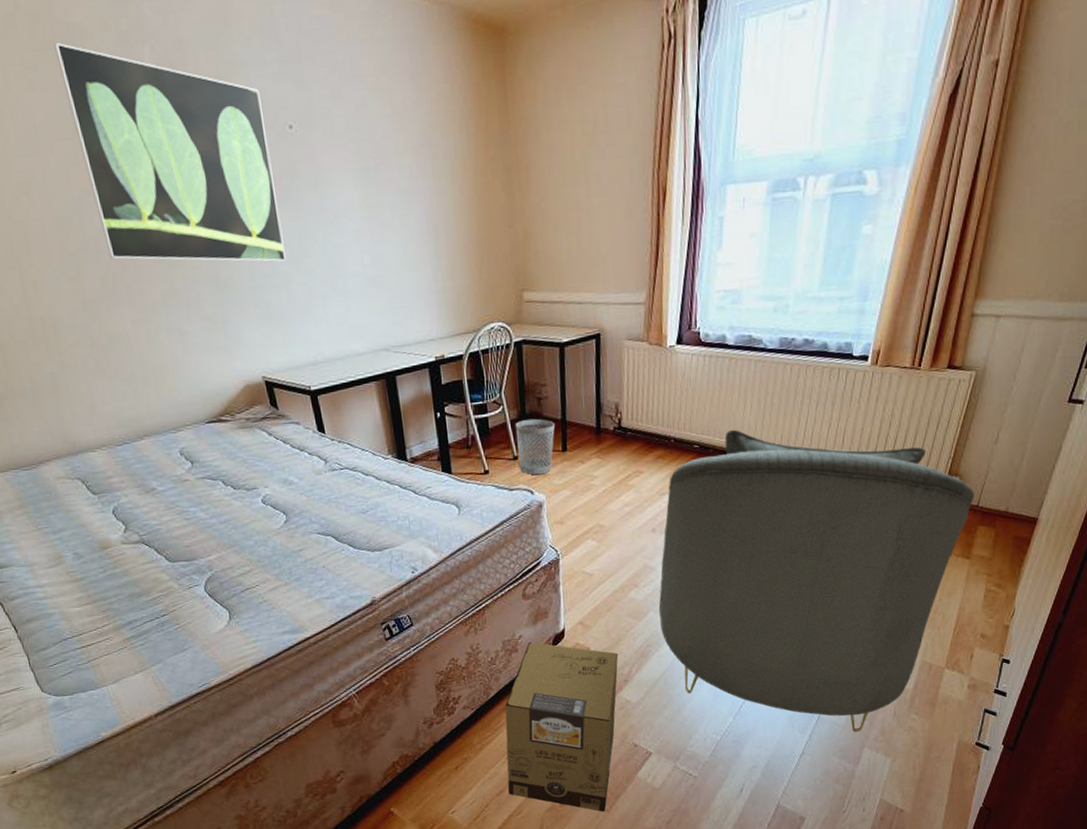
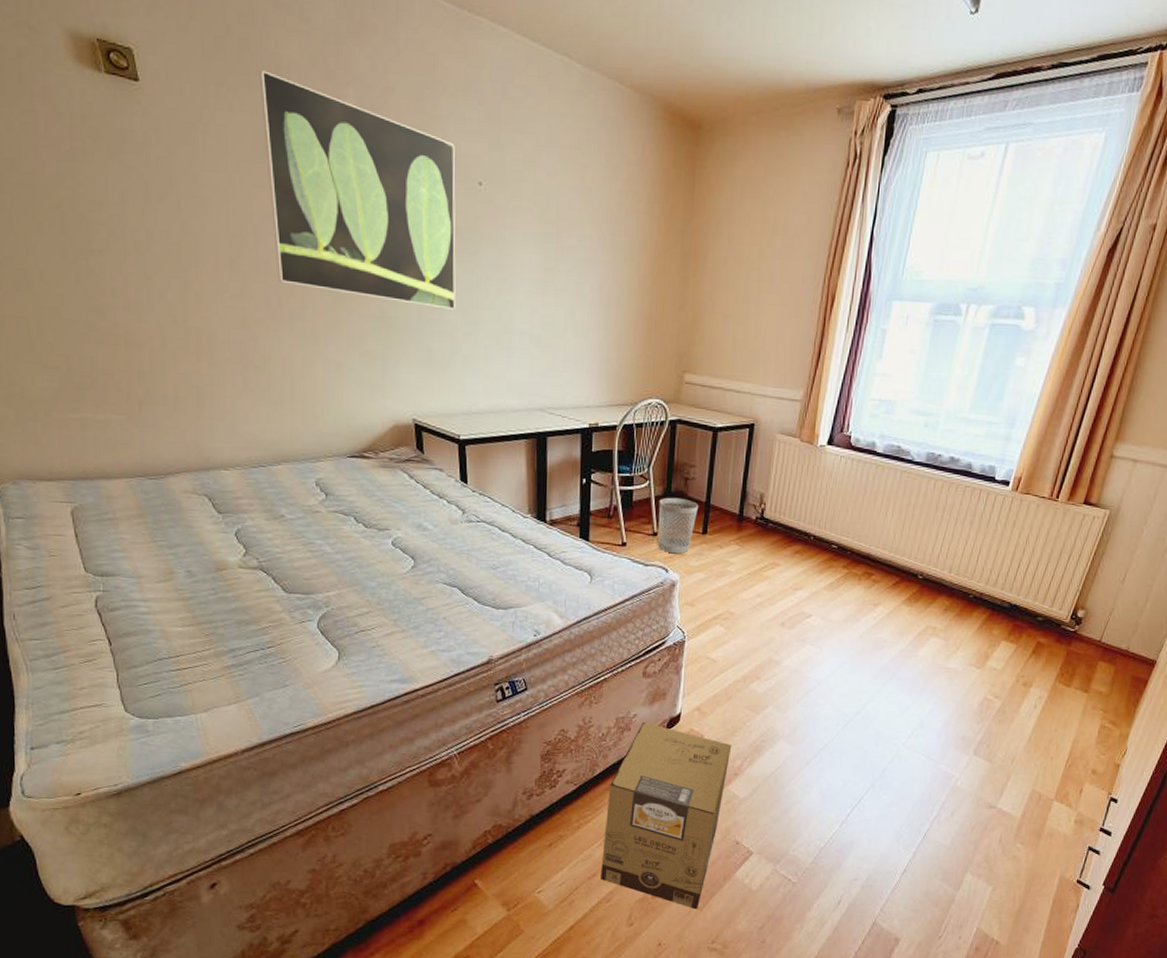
armchair: present [659,429,975,733] -> none [778,534,1099,856]

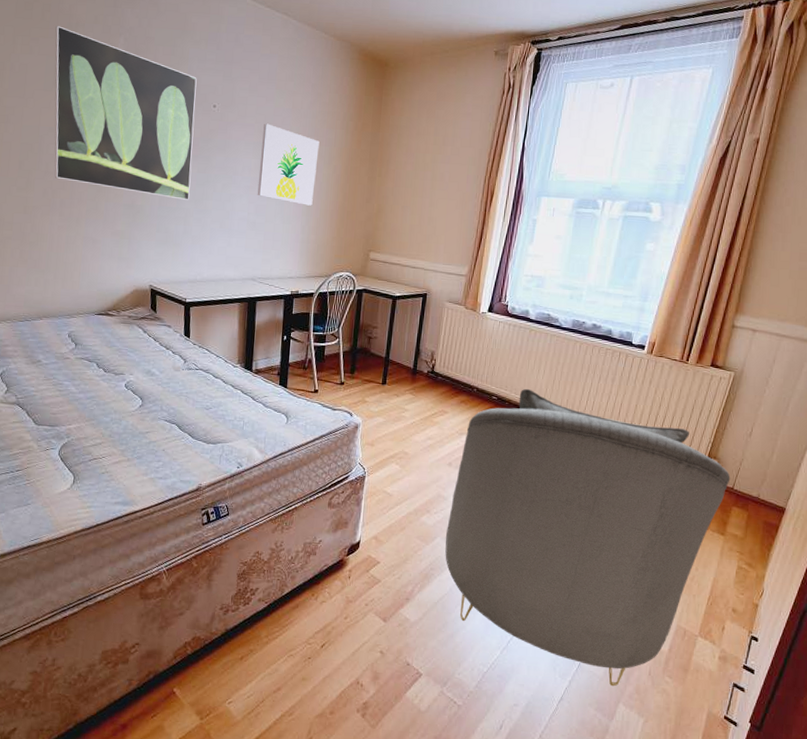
wall art: none [541,207,618,315] -> present [257,123,320,206]
cardboard box: present [601,722,732,910] -> none [285,548,405,727]
wastebasket: present [658,497,698,554] -> none [344,353,379,401]
armchair: none [778,534,1099,856] -> present [445,388,731,687]

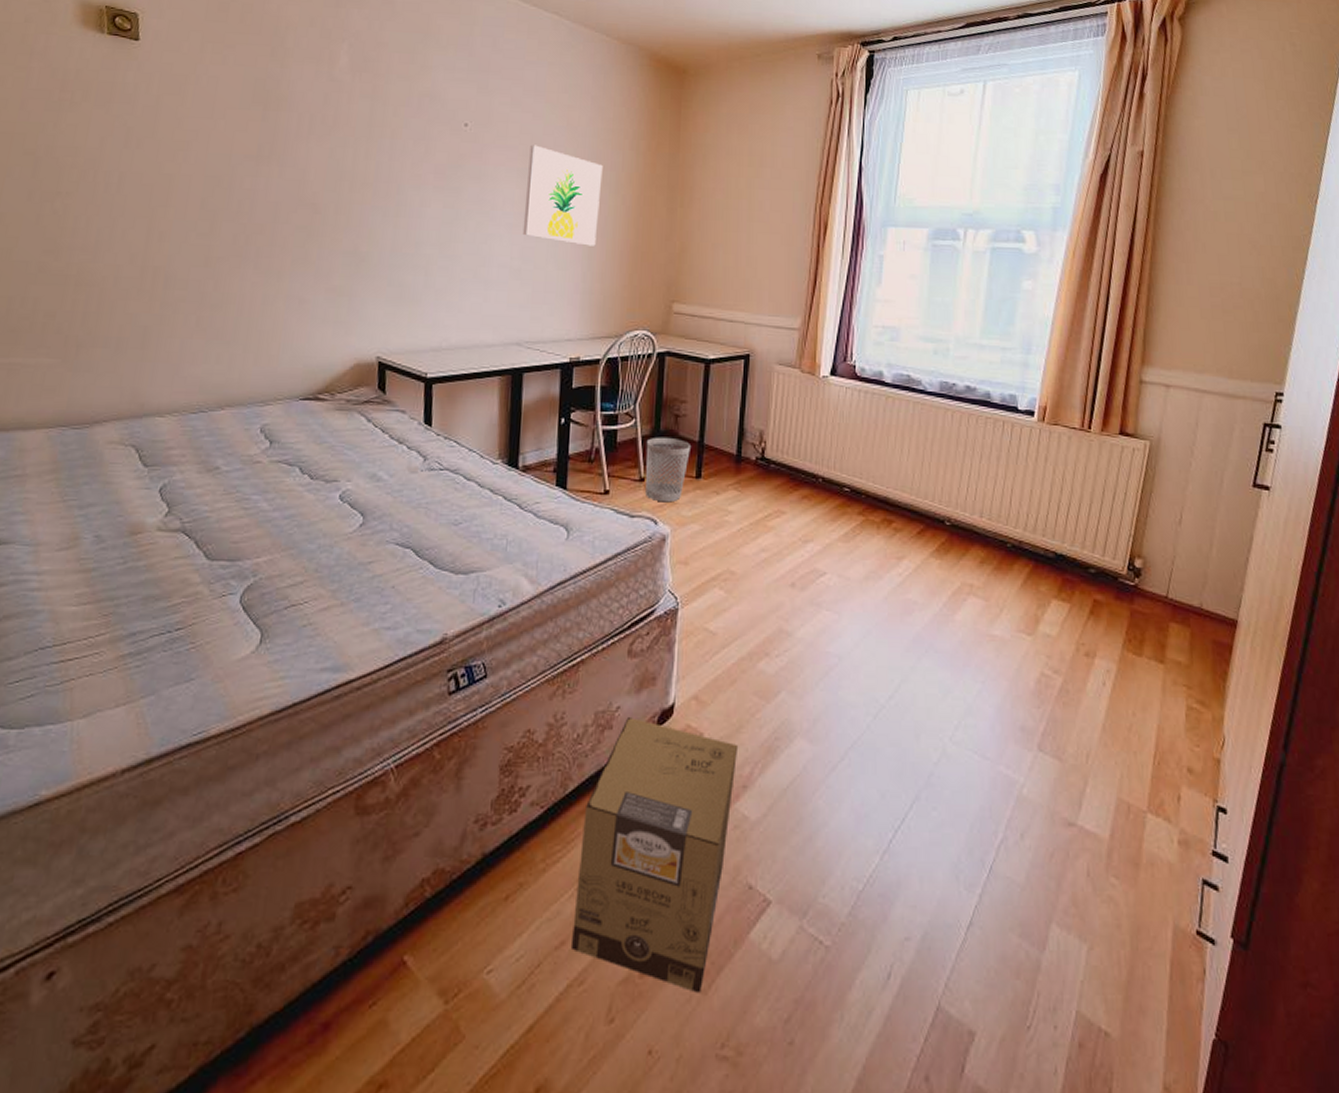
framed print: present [54,26,197,200] -> none [249,30,443,244]
cardboard box: none [285,548,405,727] -> present [572,718,739,993]
wastebasket: none [344,353,379,401] -> present [645,437,690,503]
armchair: present [445,388,731,687] -> none [794,475,1163,898]

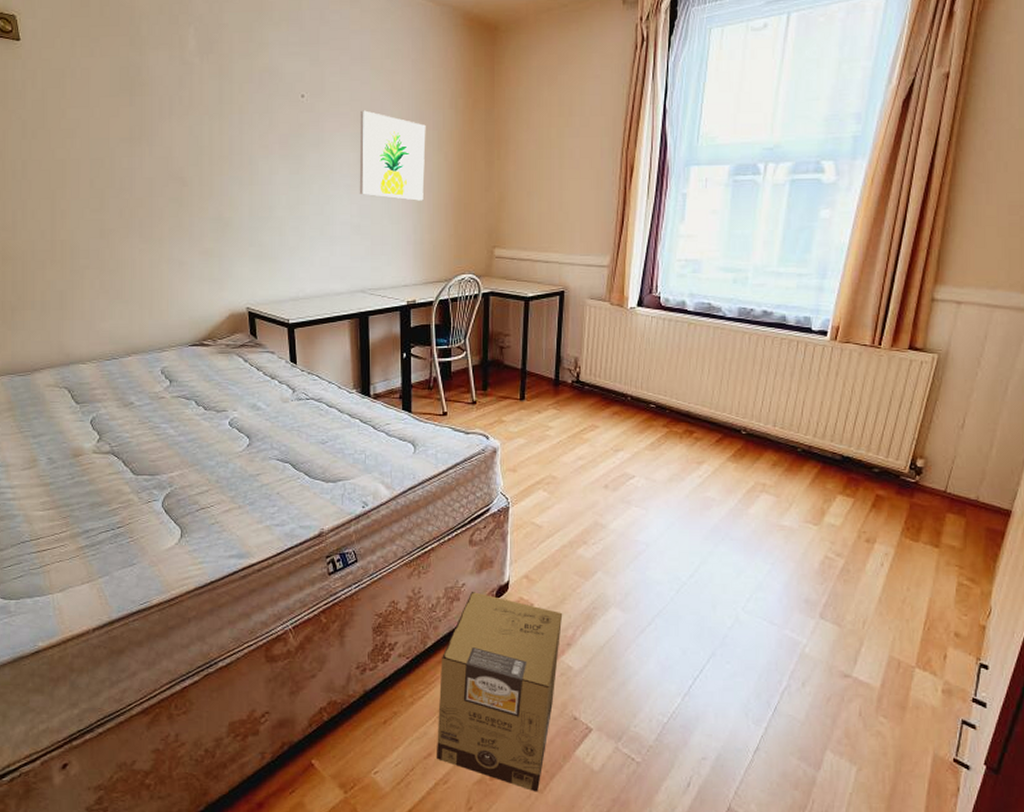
wastebasket: present [645,437,690,503] -> none [476,366,514,421]

